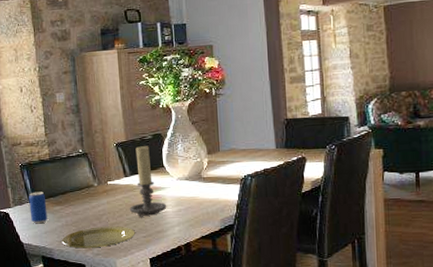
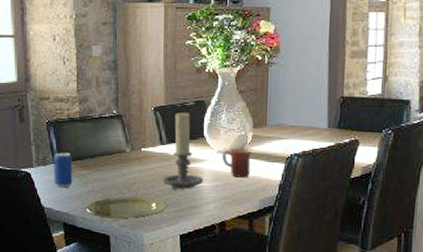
mug: none [182,174,209,201] -> present [222,148,252,178]

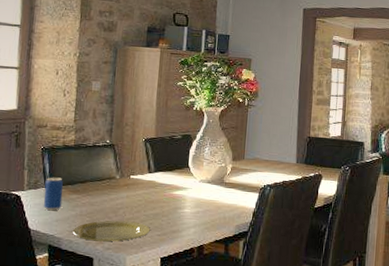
candle holder: present [162,111,204,191] -> none [148,143,186,216]
mug: present [222,148,252,178] -> none [204,178,231,205]

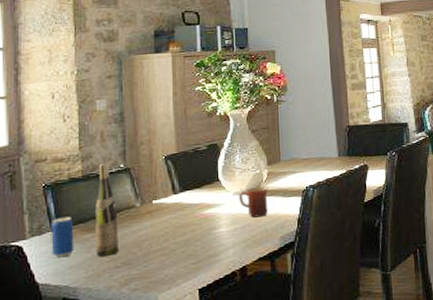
plate: present [72,220,150,242] -> none [90,252,183,284]
wine bottle: none [79,137,100,216] -> present [94,163,118,257]
mug: none [204,178,231,205] -> present [239,186,269,218]

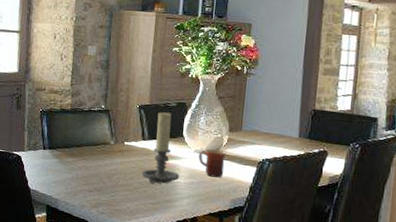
beverage can: present [51,216,74,258] -> none [42,139,60,172]
wine bottle: present [94,163,118,257] -> none [75,101,95,180]
candle holder: none [177,157,221,242] -> present [141,111,180,184]

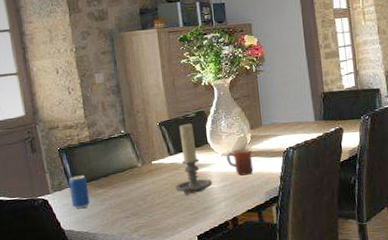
beverage can: none [42,139,60,172] -> present [69,175,90,209]

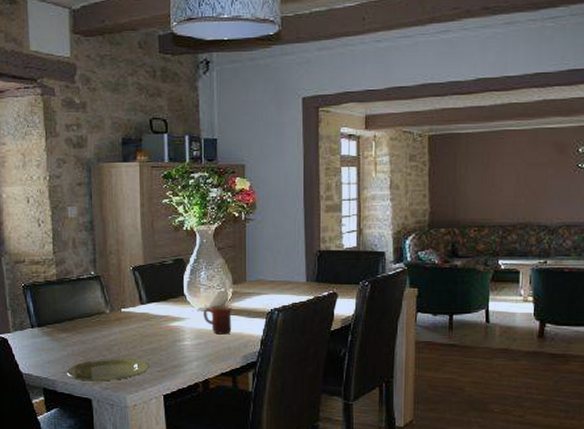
beverage can: present [69,175,90,209] -> none [31,316,52,352]
plate: none [105,205,182,231] -> present [66,358,149,382]
candle holder: present [174,123,213,196] -> none [143,270,186,351]

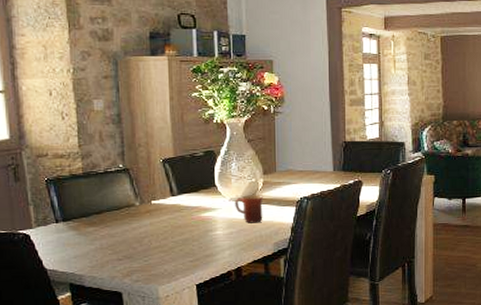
plate: present [66,358,149,382] -> none [94,249,181,275]

